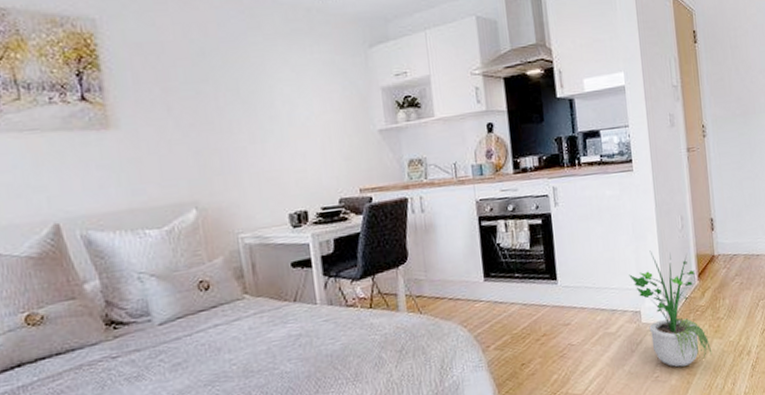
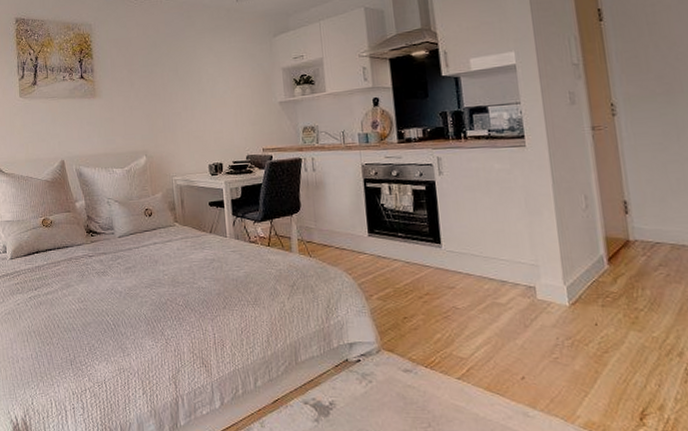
potted plant: present [629,250,713,367] -> none [521,227,629,353]

